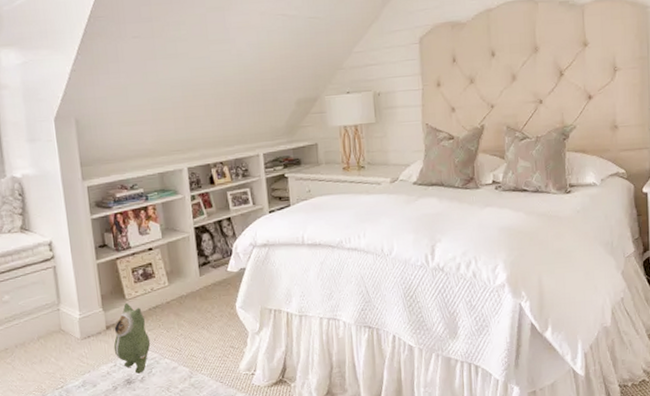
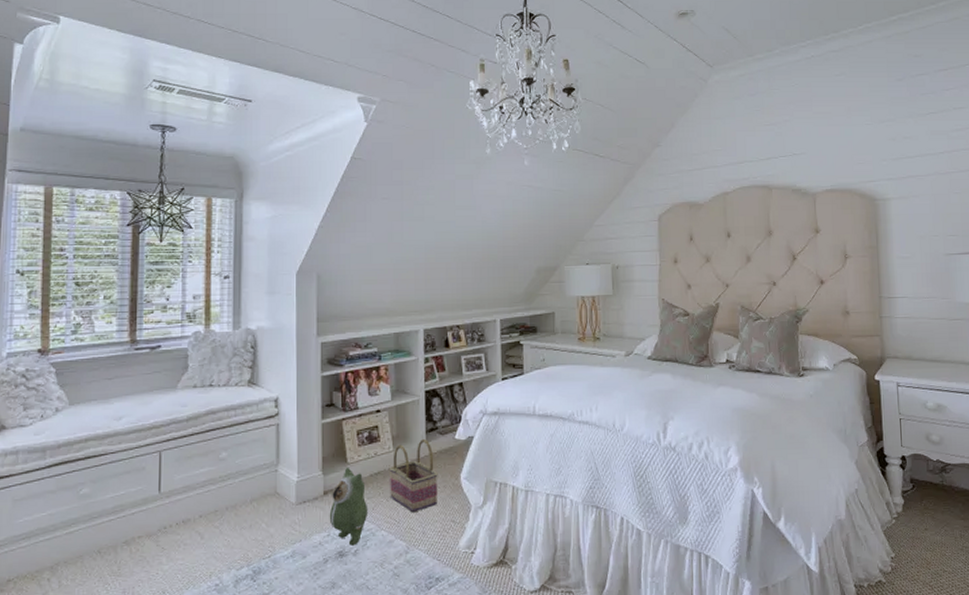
basket: none [167,273,216,341] -> present [390,439,438,513]

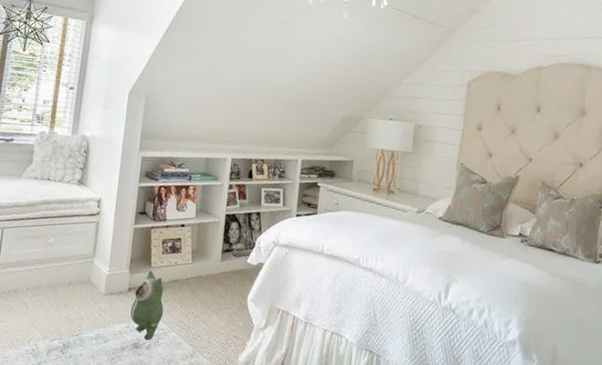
basket: present [390,439,438,513] -> none [184,258,228,322]

